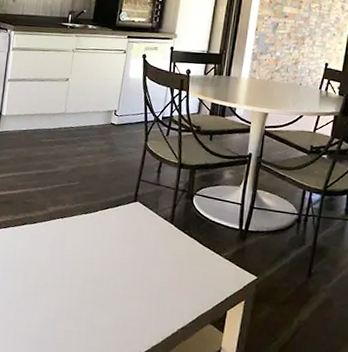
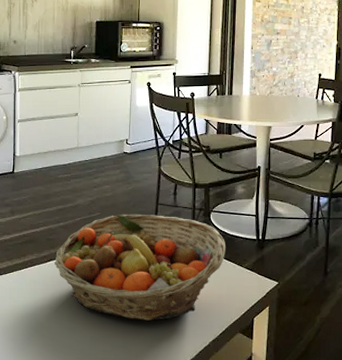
fruit basket: none [28,186,206,300] -> present [55,214,225,321]

